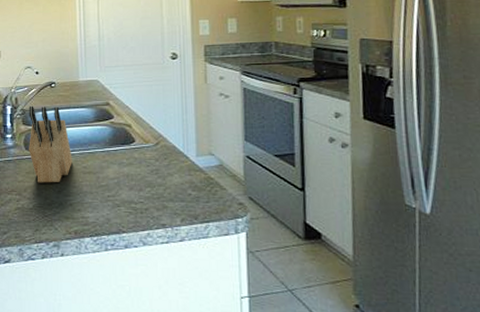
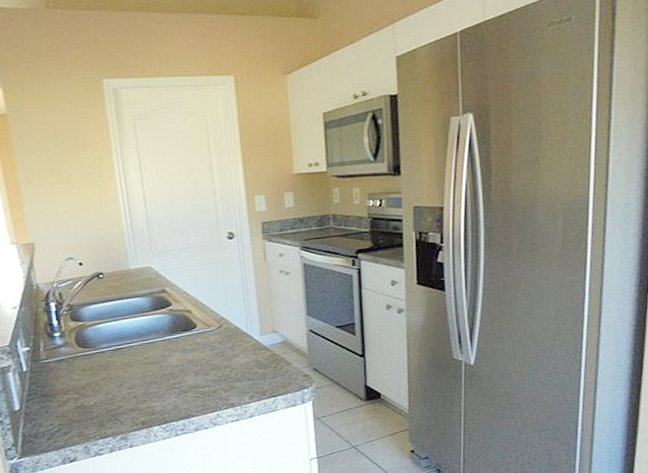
knife block: present [29,105,72,183] -> none [76,298,132,379]

